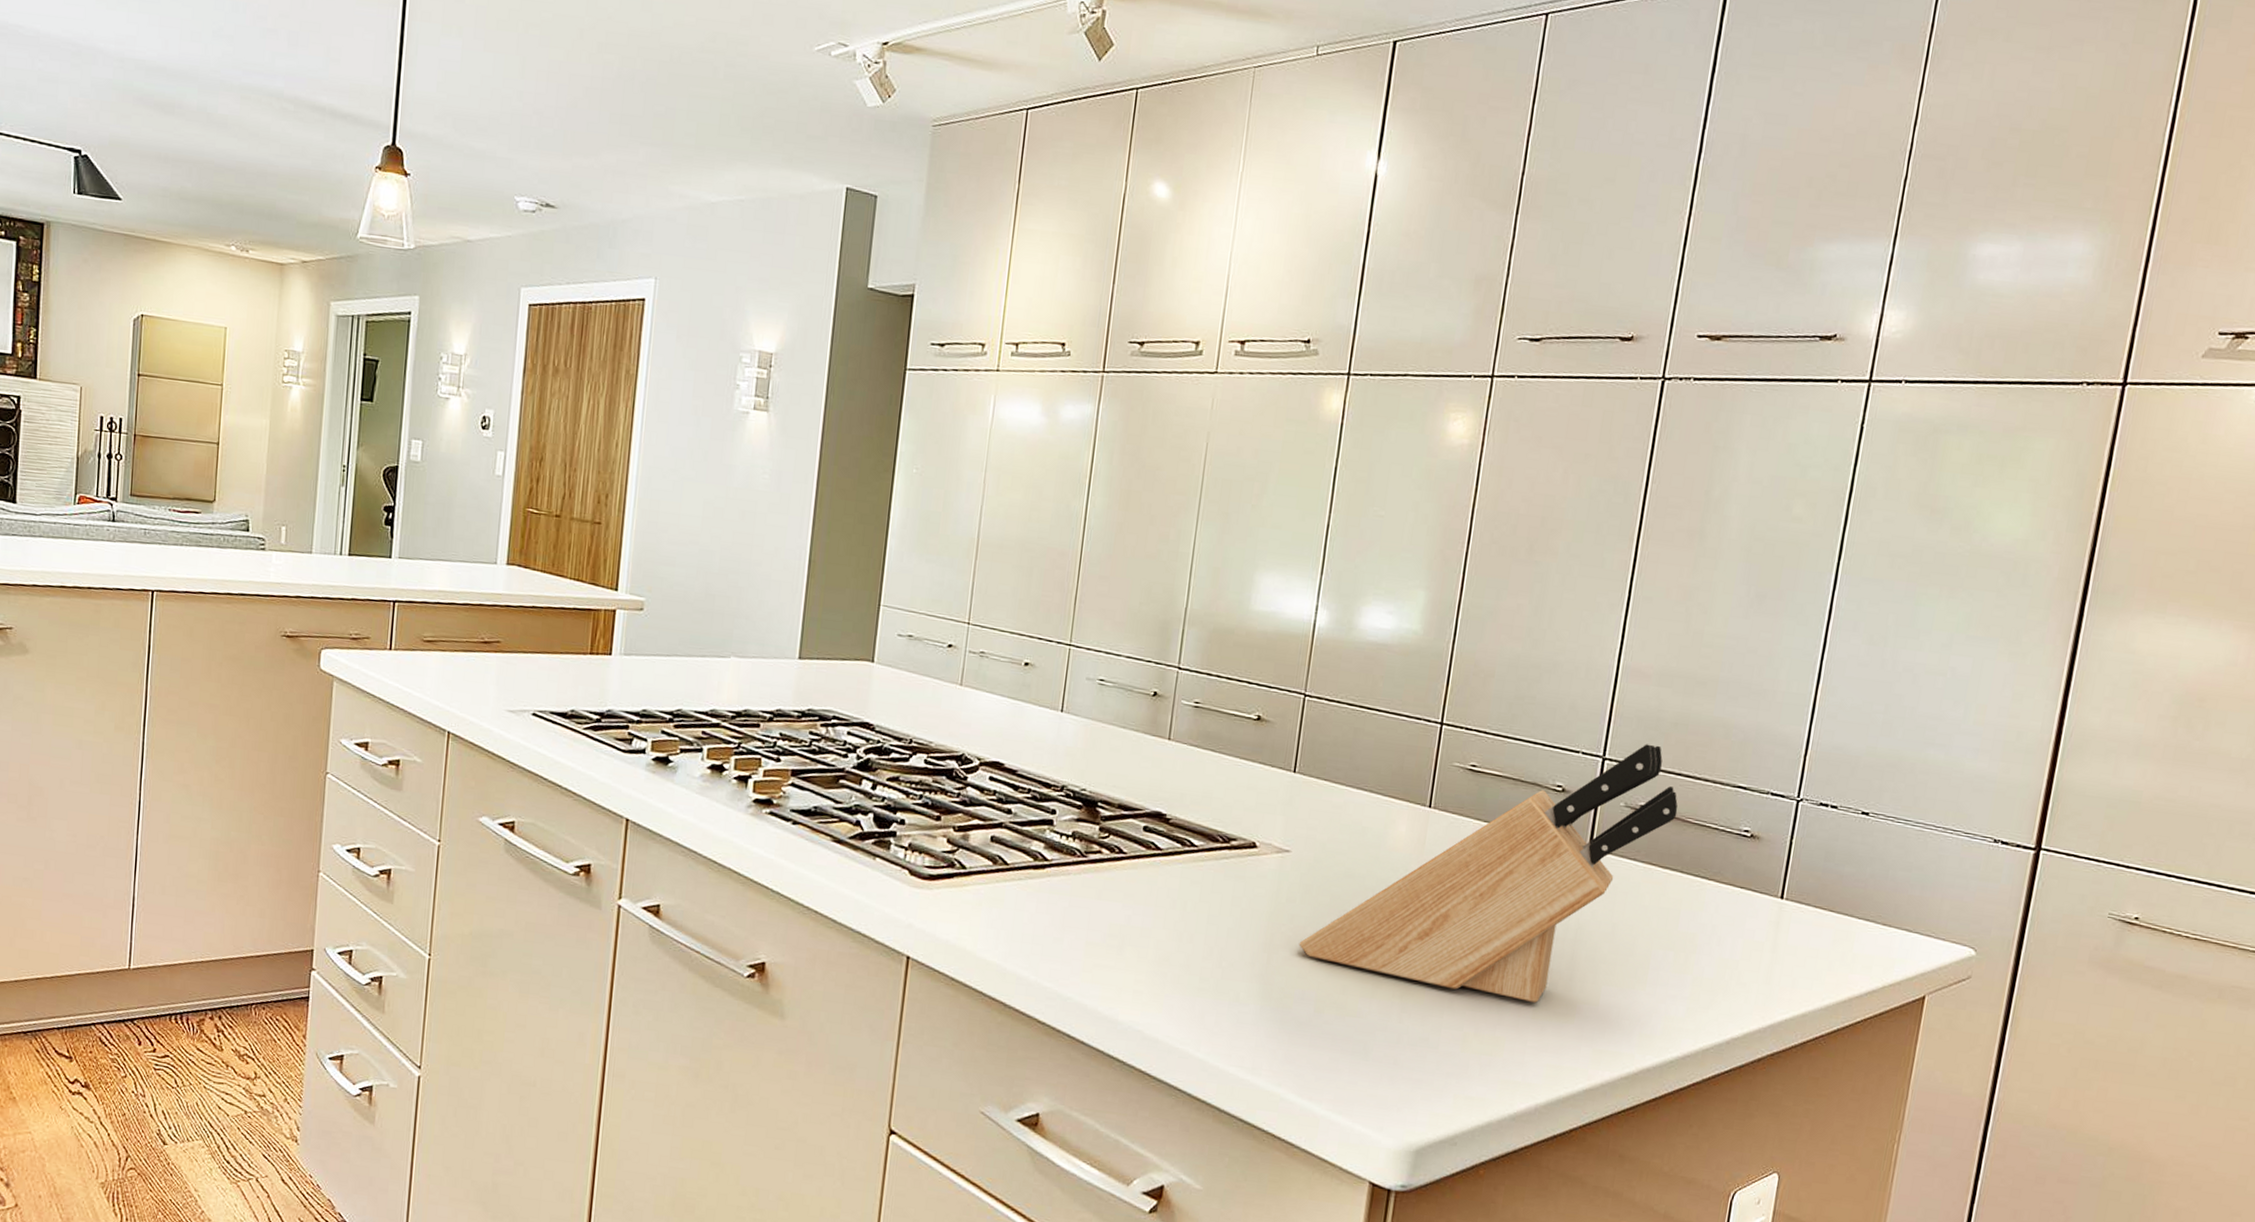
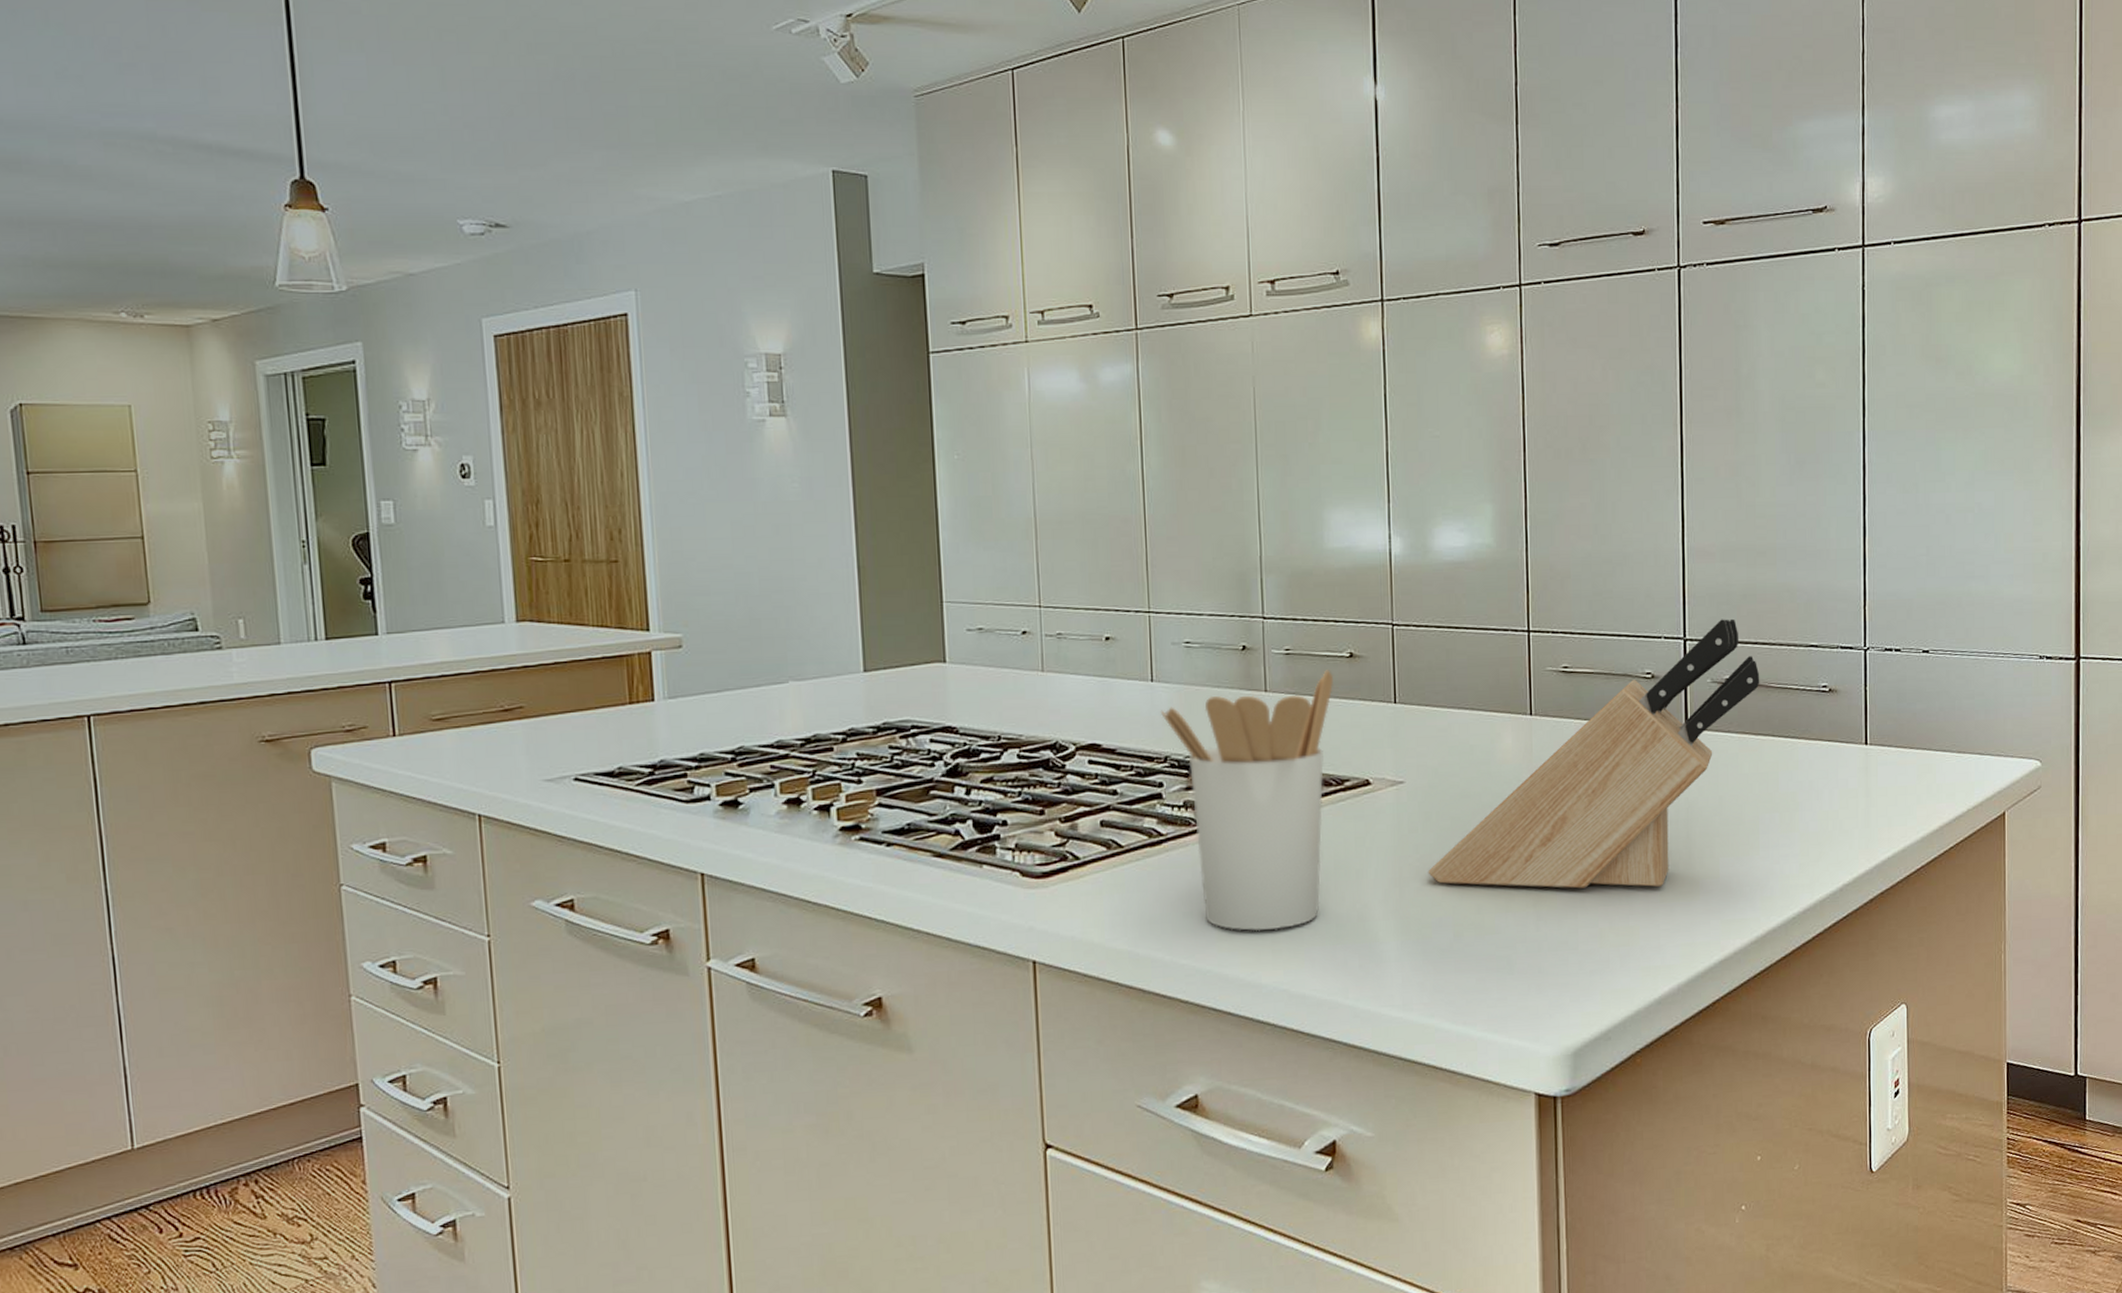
utensil holder: none [1065,728,1239,972] -> present [1161,670,1334,932]

